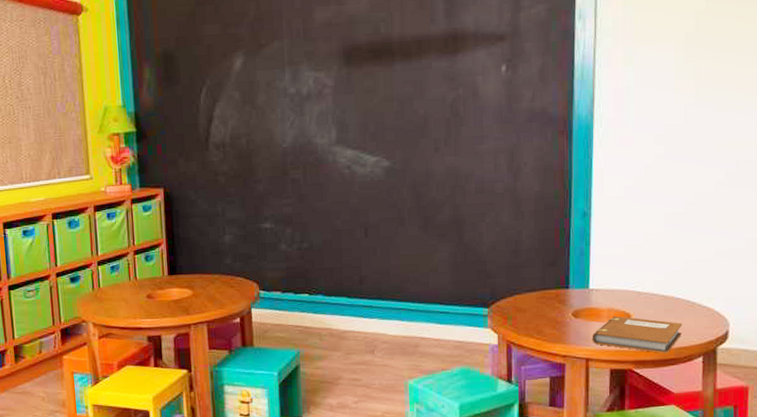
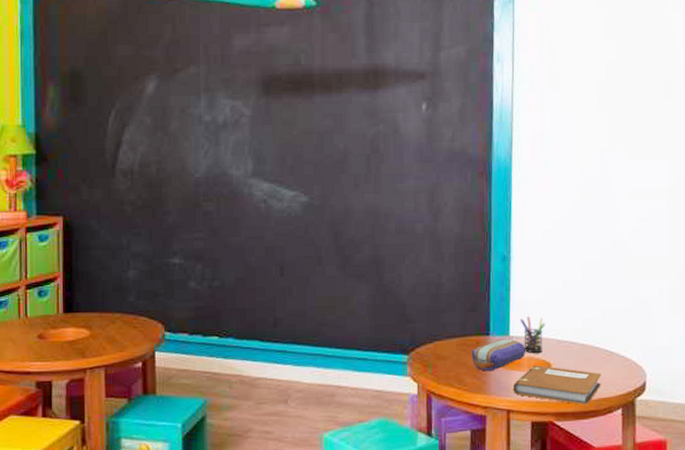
pencil case: none [551,291,605,323] -> present [471,338,525,372]
pen holder: none [600,270,626,305] -> present [520,317,545,354]

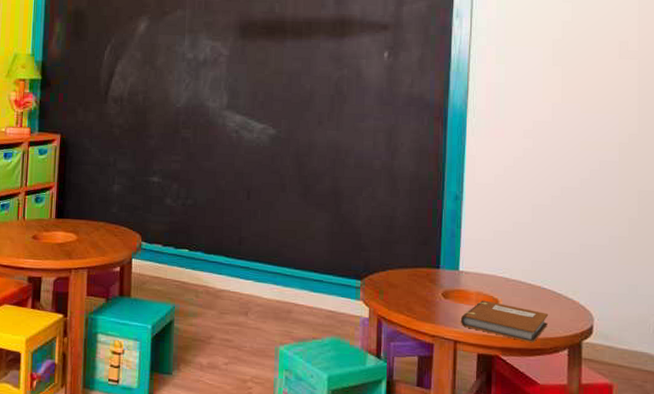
pencil case: present [471,338,525,372] -> none [421,272,474,303]
pen holder: present [520,317,545,354] -> none [469,254,494,290]

